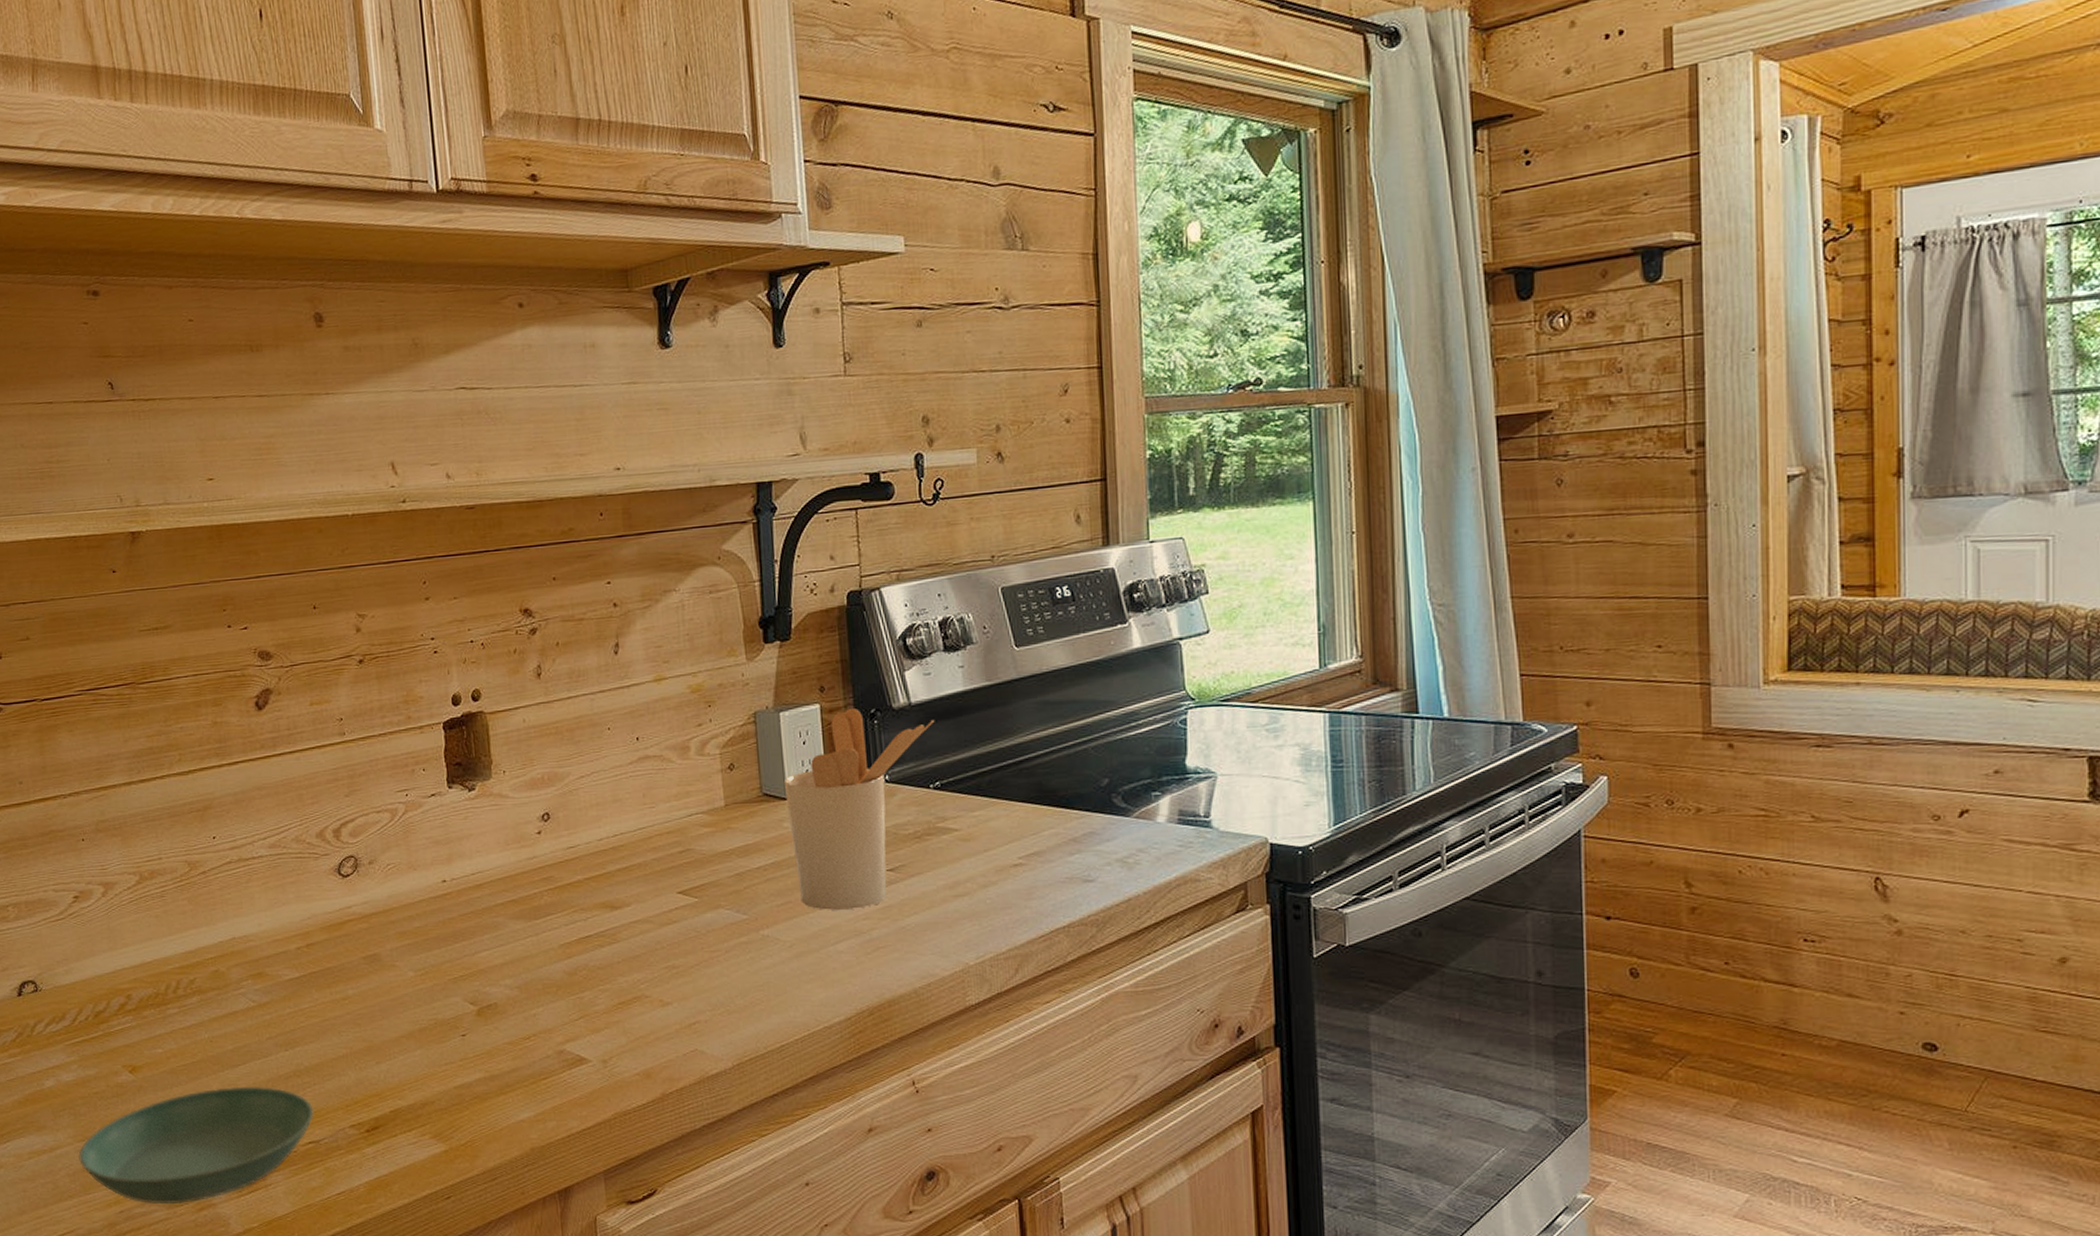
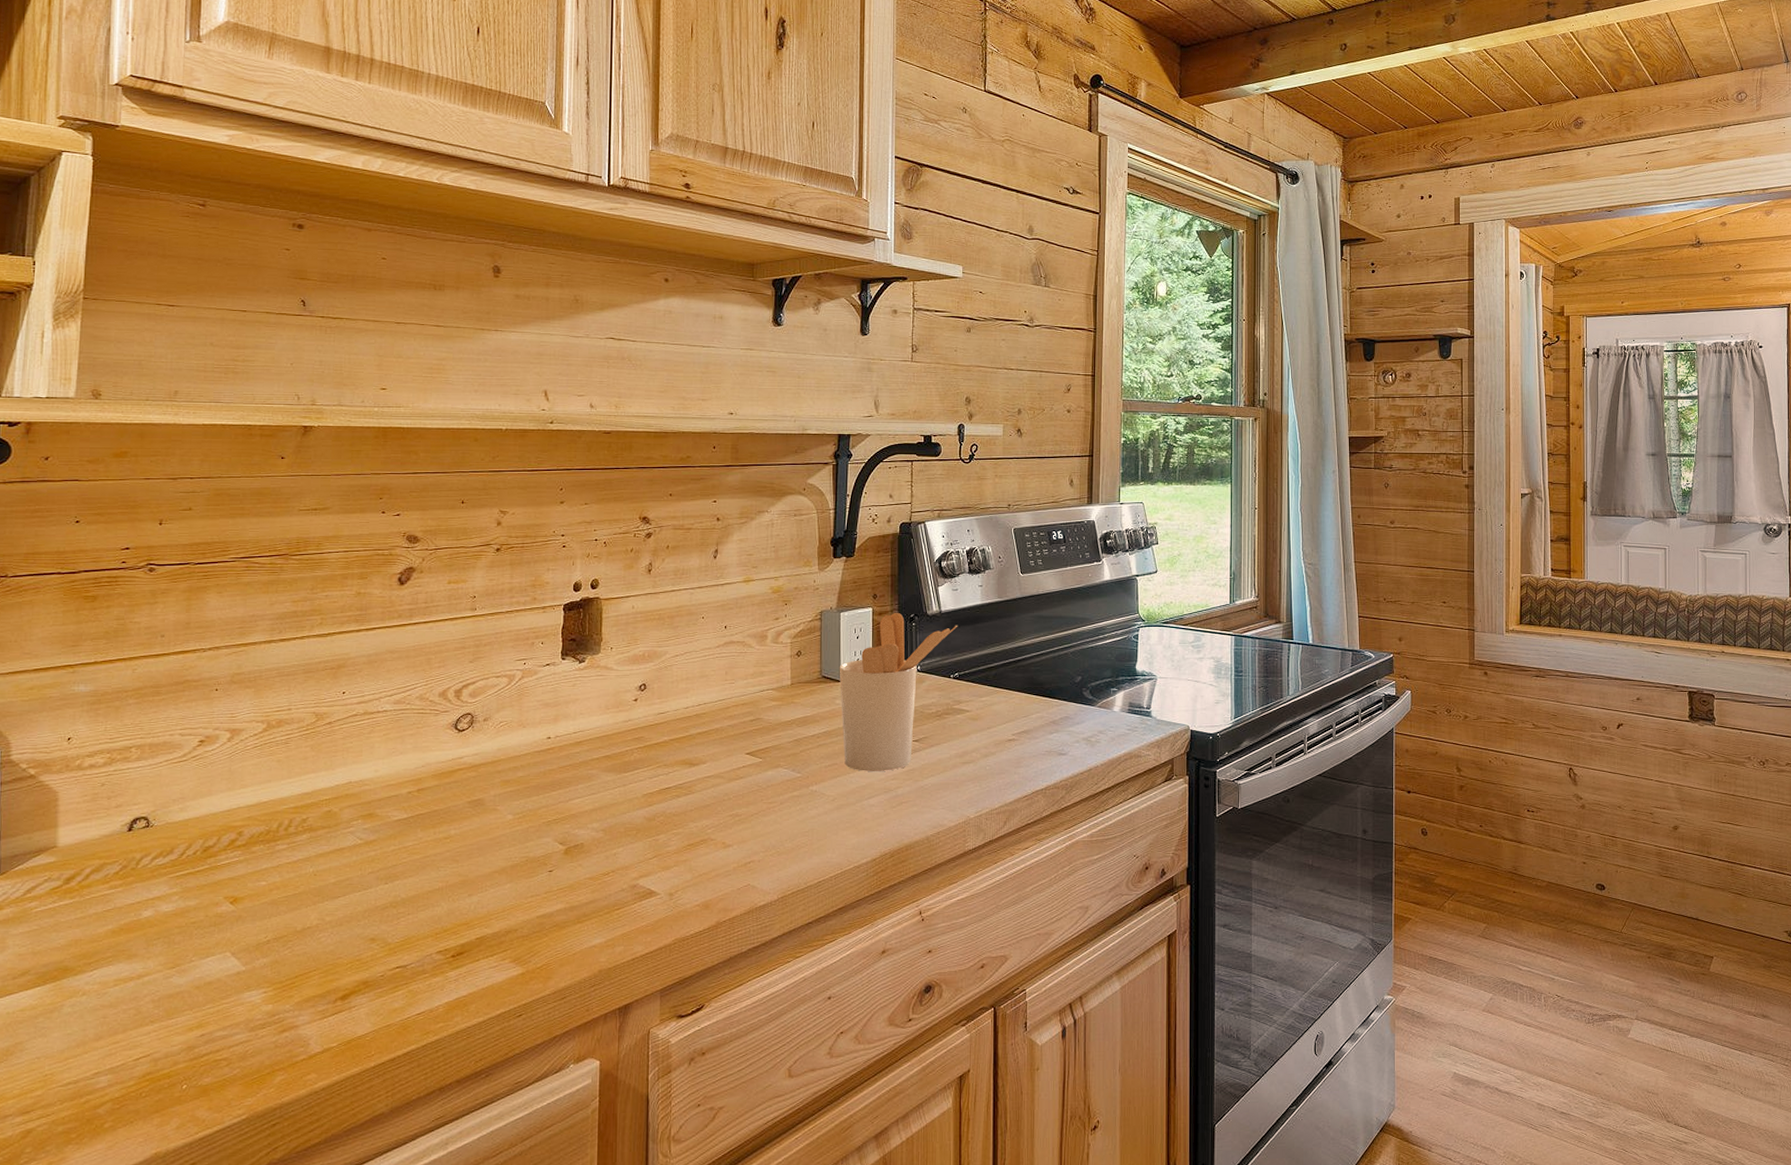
saucer: present [78,1086,314,1204] -> none [166,915,405,1027]

